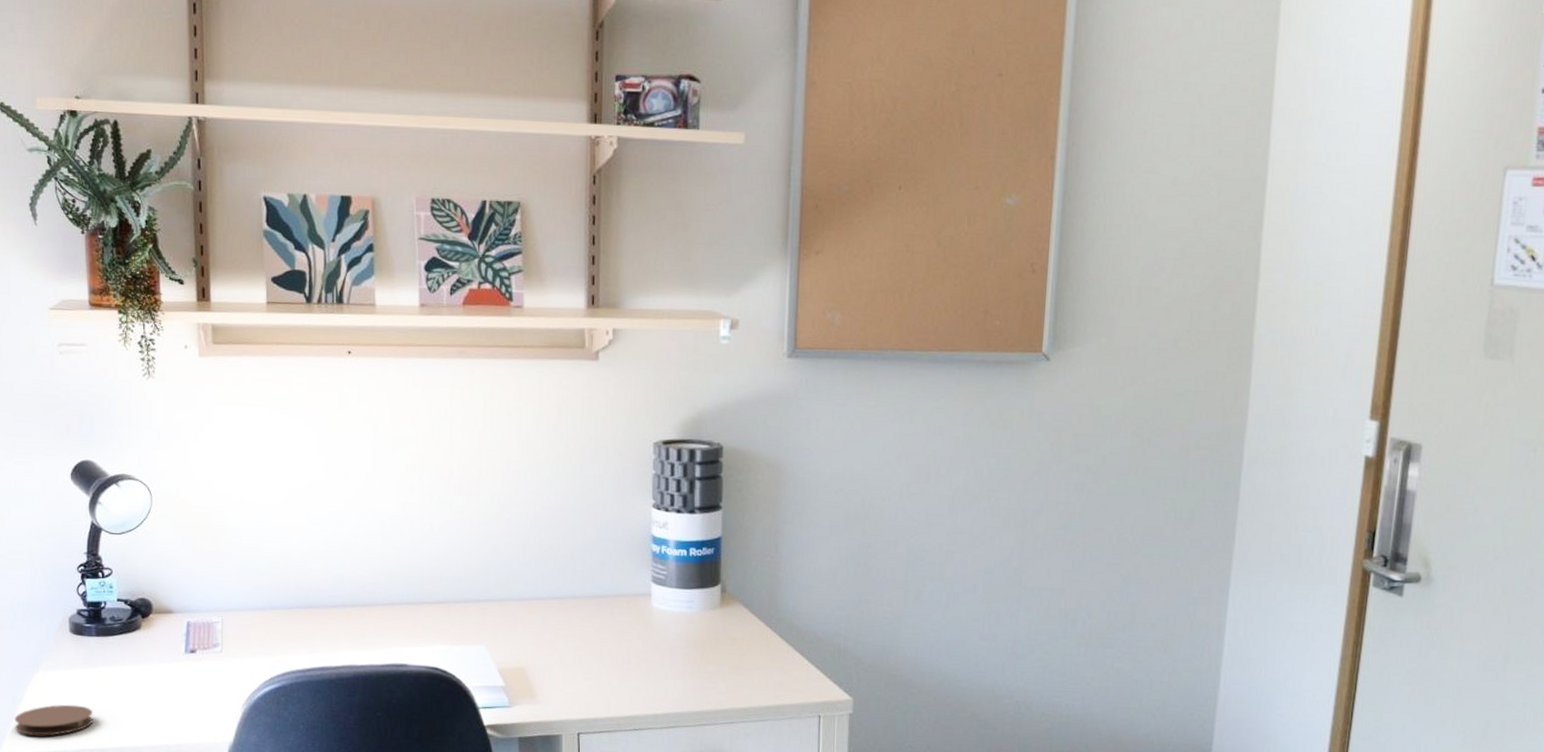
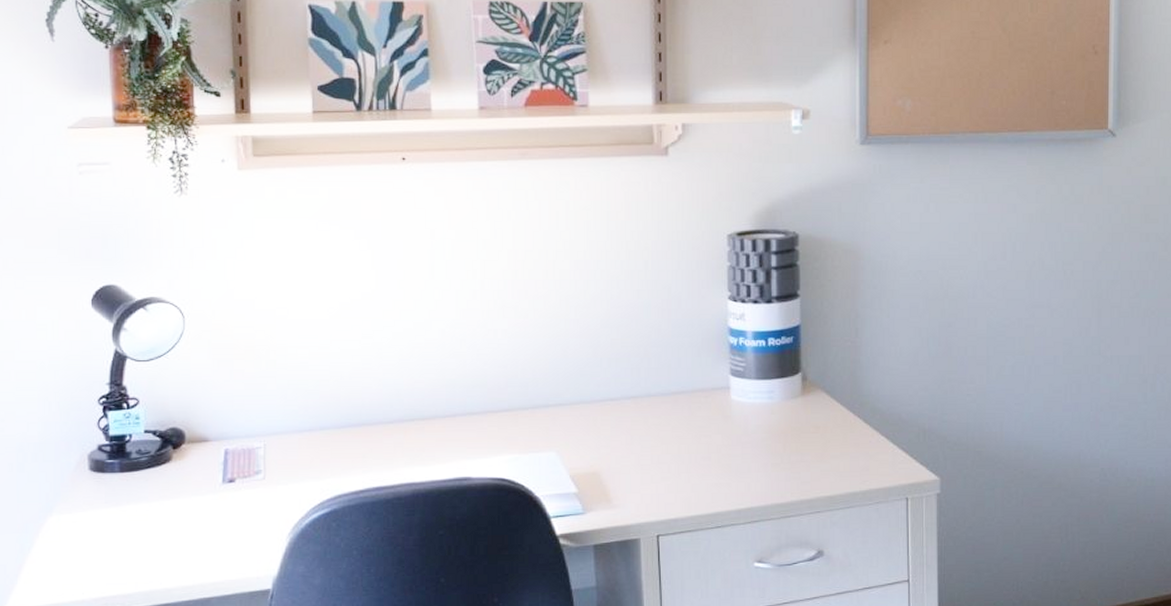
coaster: present [14,704,93,737] -> none [23,549,116,587]

